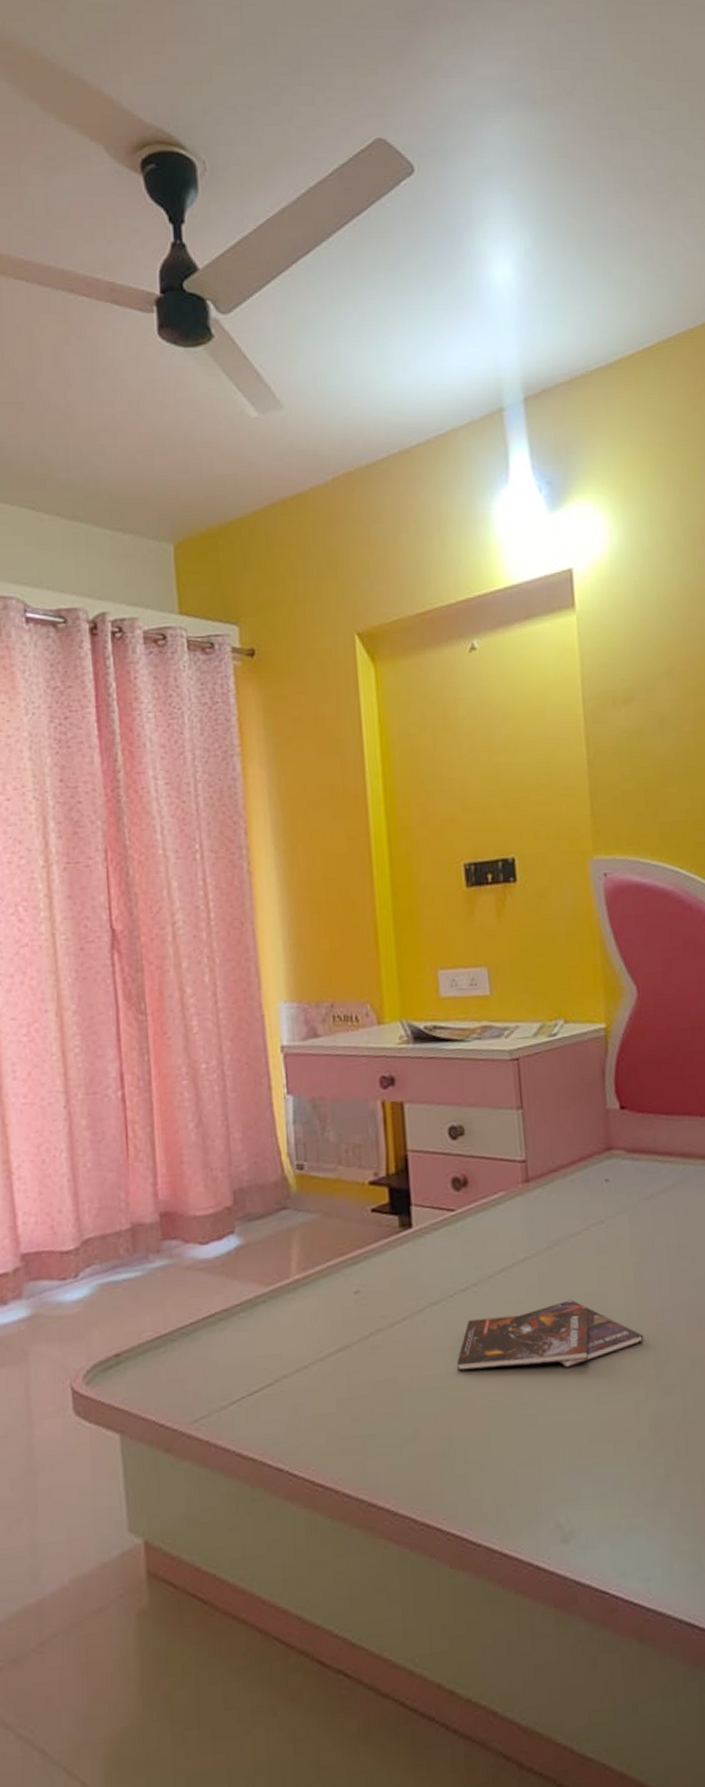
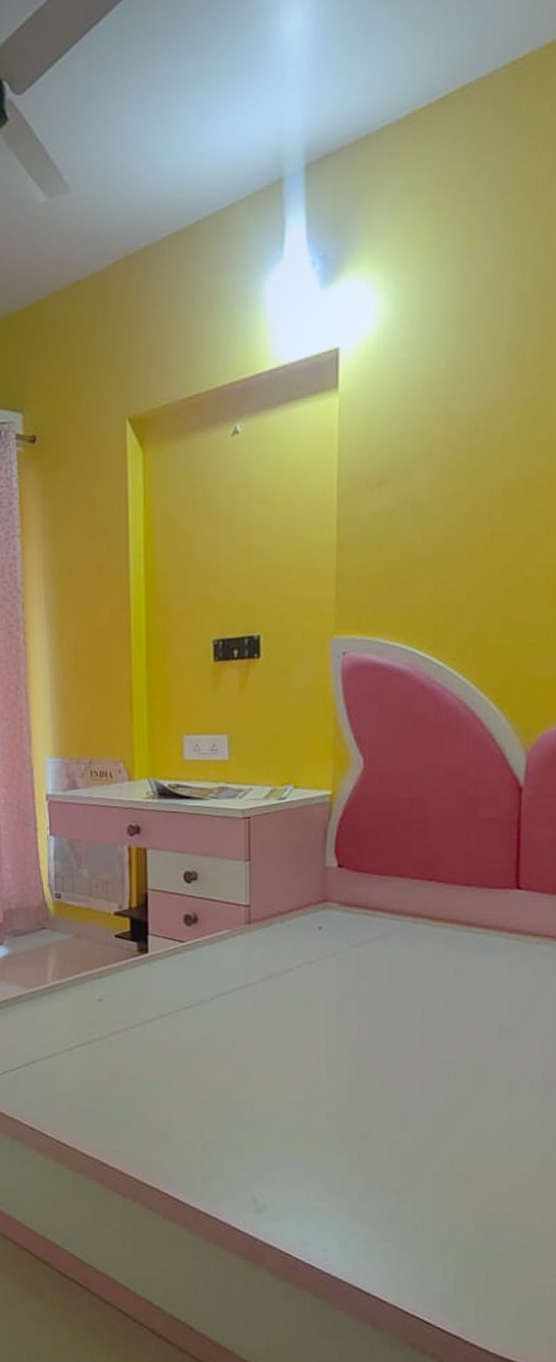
booklet: present [457,1299,644,1371] -> none [179,1024,341,1078]

